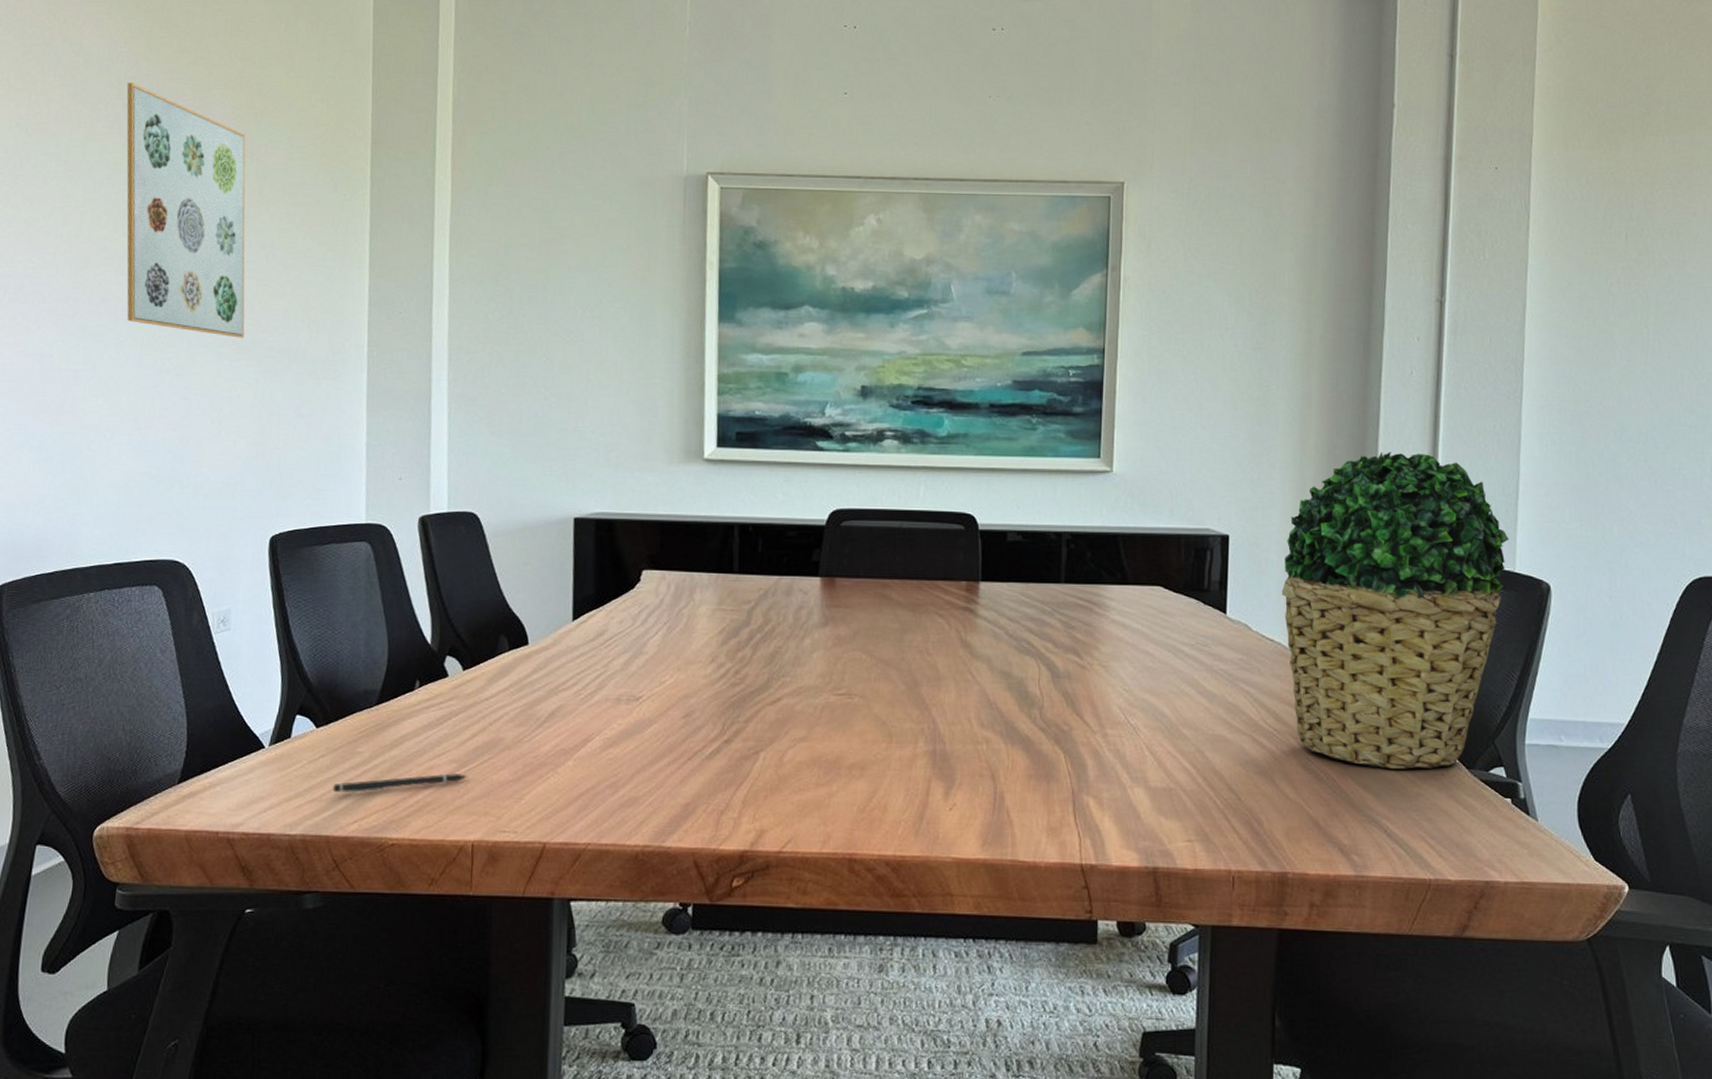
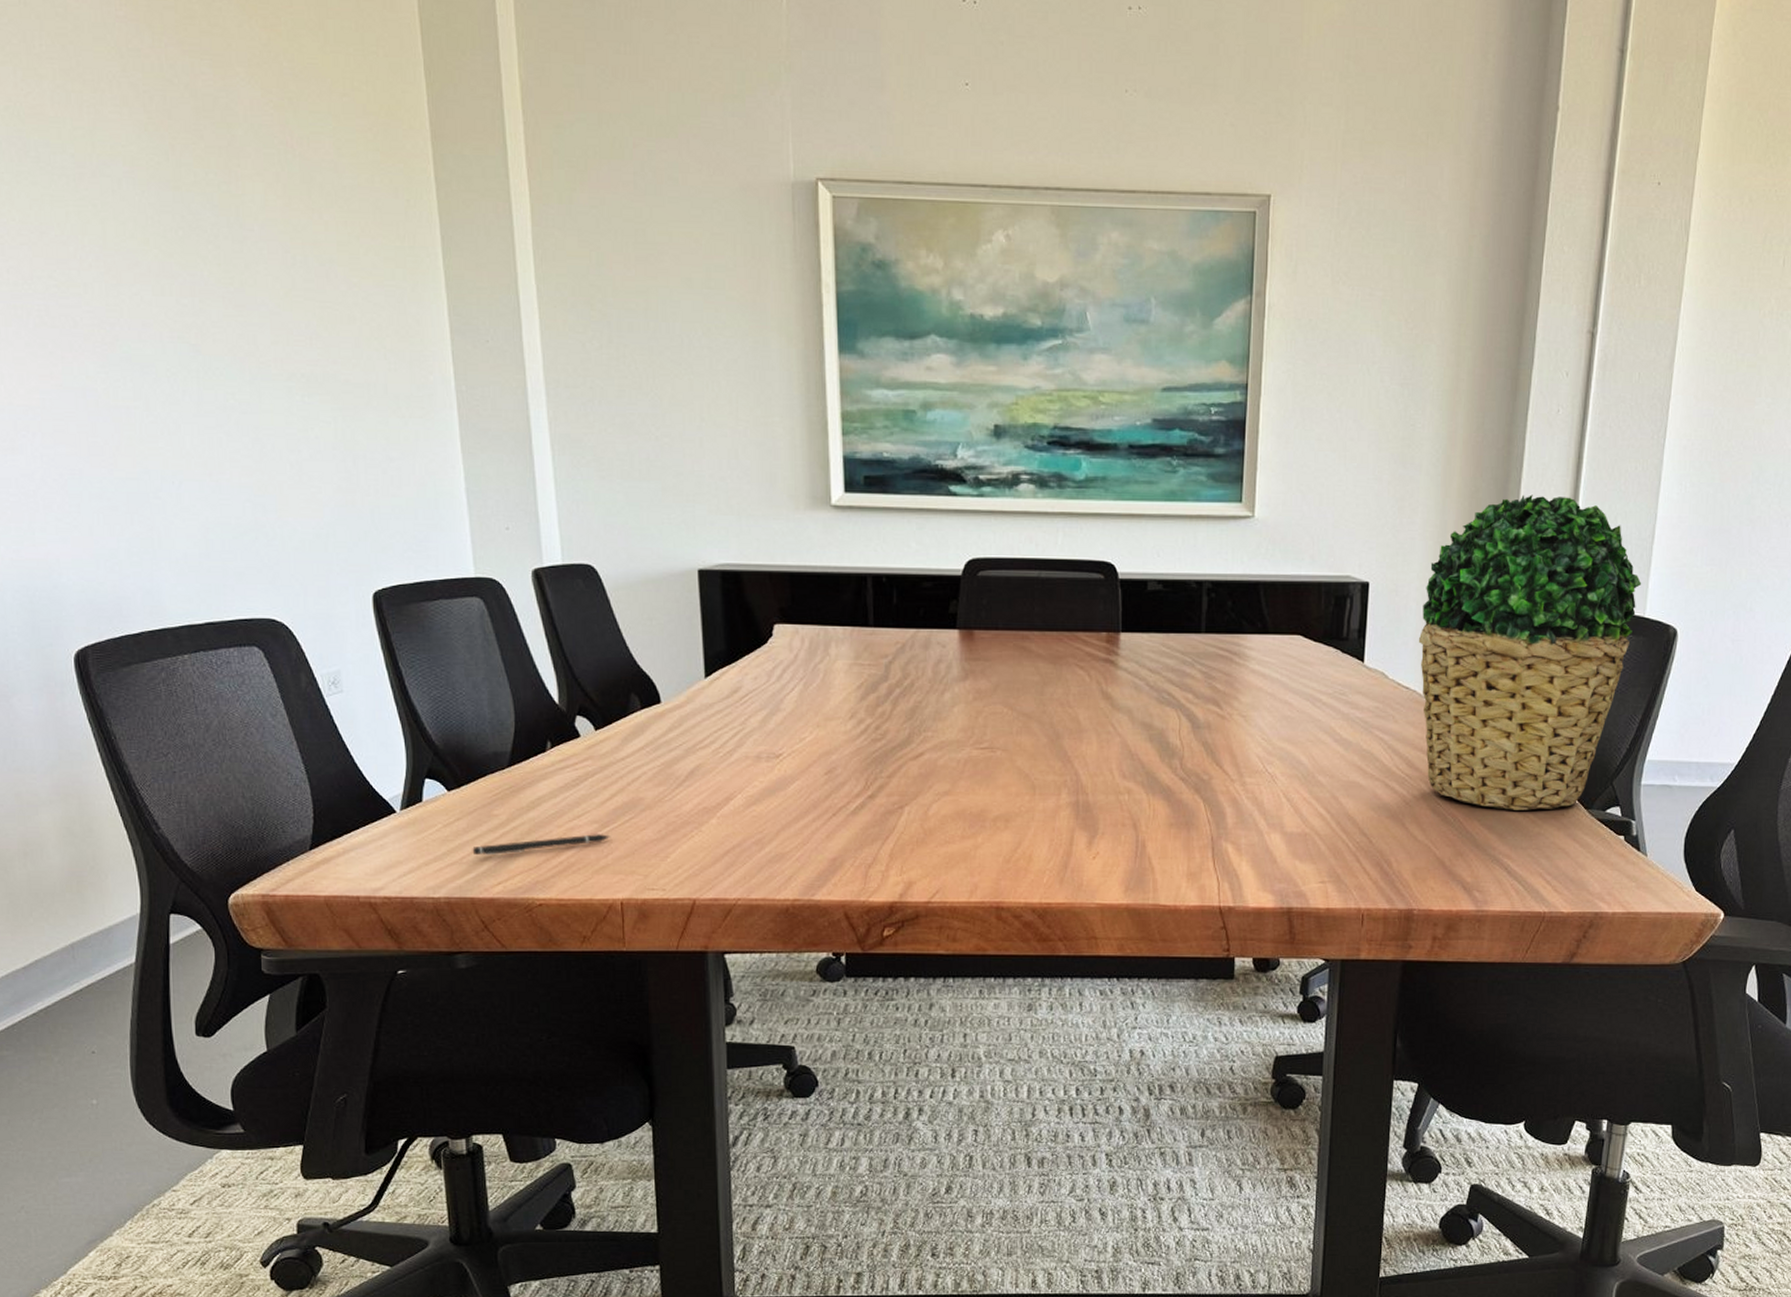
wall art: present [126,83,246,338] -> none [131,56,314,370]

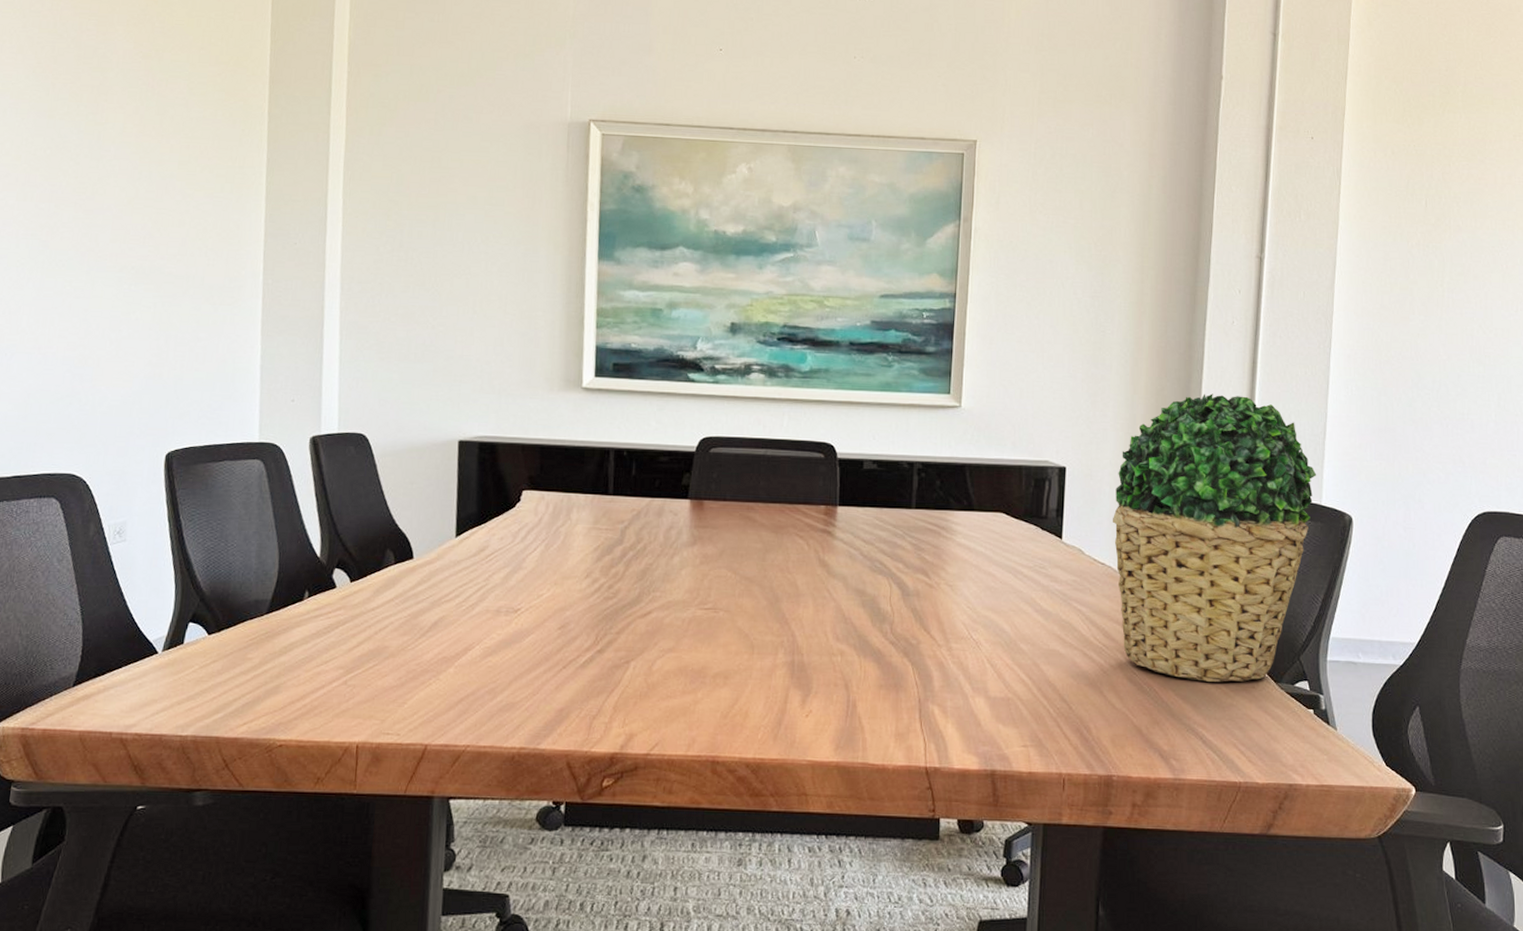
pen: present [472,834,611,856] -> none [223,679,354,697]

